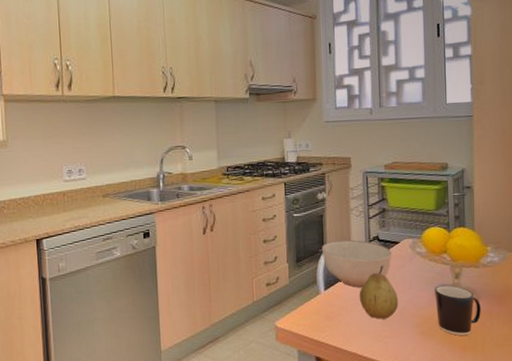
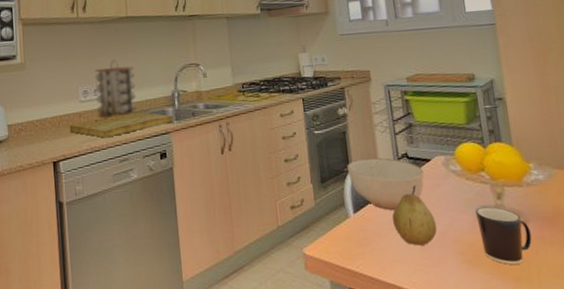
cutting board: none [53,192,158,217] -> present [69,111,174,138]
spice rack: none [79,139,122,199] -> present [94,59,137,119]

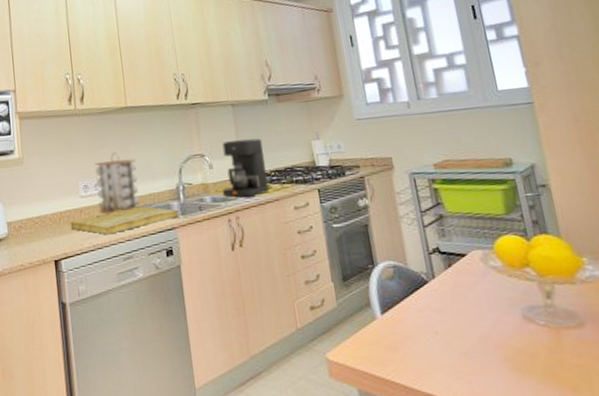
coffee maker: none [214,50,259,105] -> present [222,138,270,198]
bowl: present [347,157,424,211] -> none [371,252,460,312]
fruit: present [392,185,438,246] -> none [425,283,478,351]
mug: present [475,206,532,265] -> none [521,306,591,373]

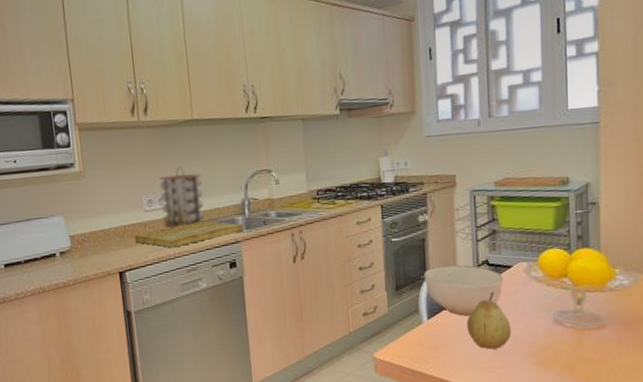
coffee maker: present [222,138,270,198] -> none [287,154,334,213]
bowl: none [371,252,460,312] -> present [424,264,504,317]
fruit: none [425,283,478,351] -> present [466,291,512,349]

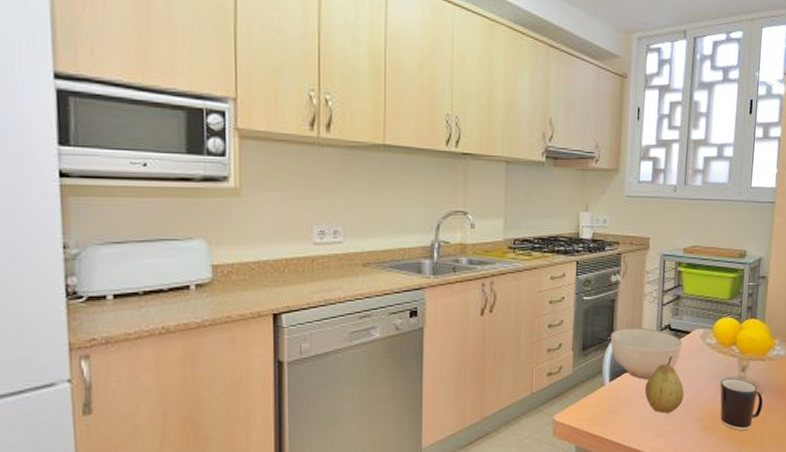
cutting board: present [134,220,244,248] -> none [297,261,430,290]
spice rack: present [159,166,205,229] -> none [335,196,387,267]
mug: none [553,311,607,366] -> present [720,378,763,430]

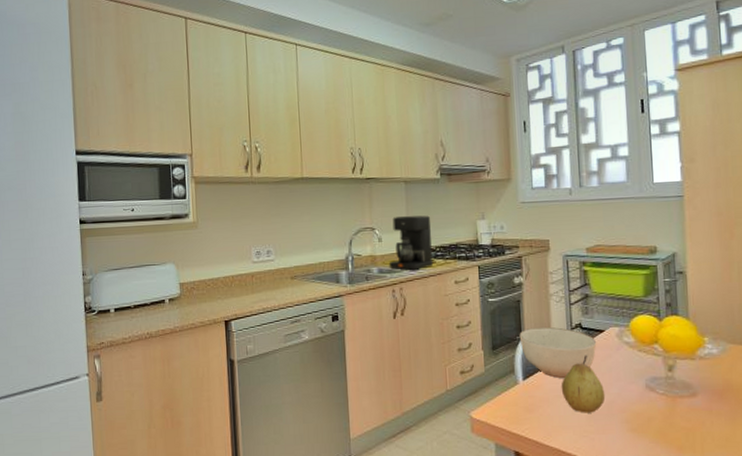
coffee maker: none [480,200,532,262] -> present [389,215,434,270]
mug: present [720,378,763,430] -> none [645,378,699,434]

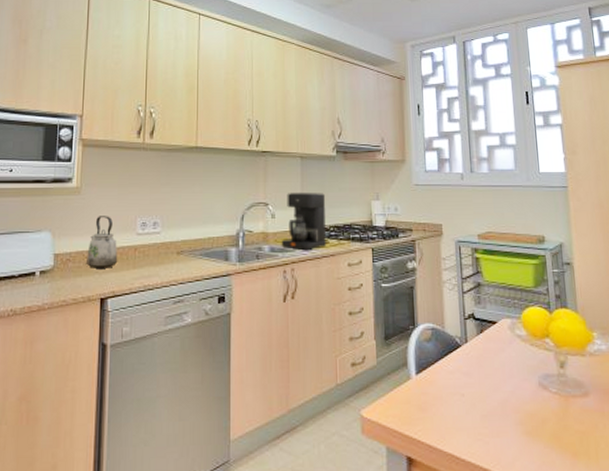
kettle: none [208,247,238,295] -> present [85,216,118,268]
bowl: present [519,326,597,379] -> none [412,316,490,374]
fruit: present [561,355,606,413] -> none [454,348,499,413]

